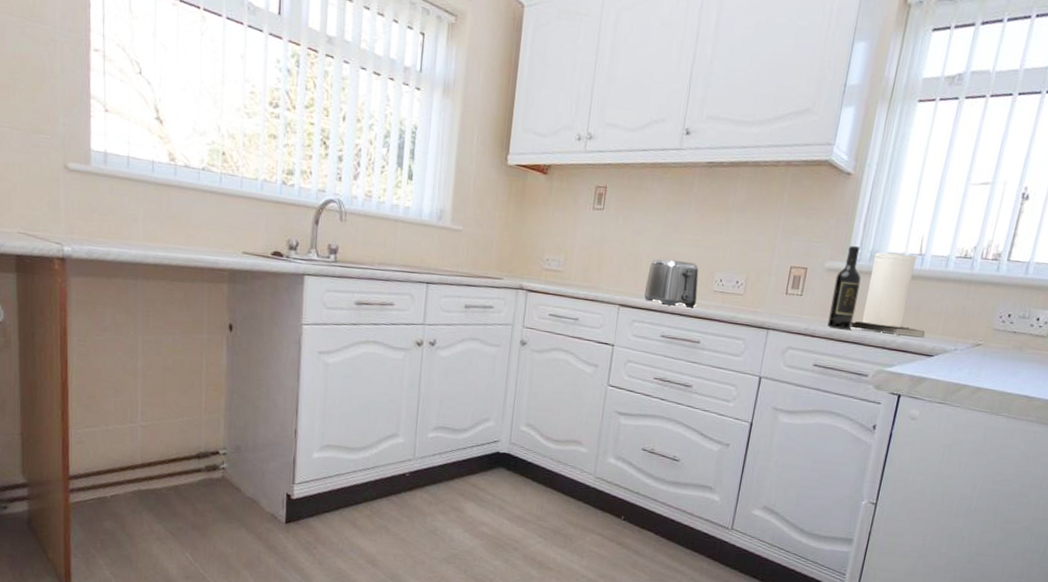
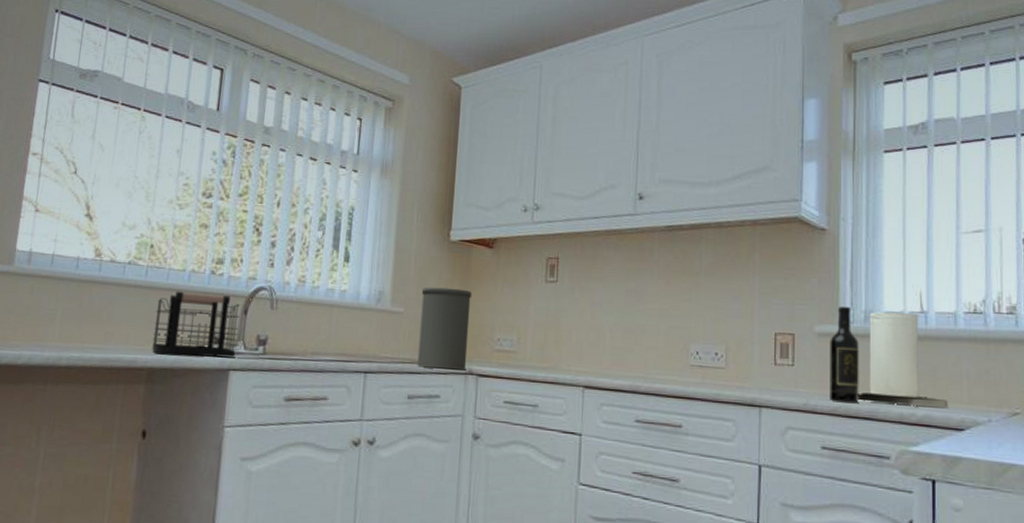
dish rack: none [232,199,312,264] -> present [152,291,240,358]
canister: none [474,207,525,286] -> present [417,287,472,370]
toaster: present [643,258,699,308] -> none [610,332,673,386]

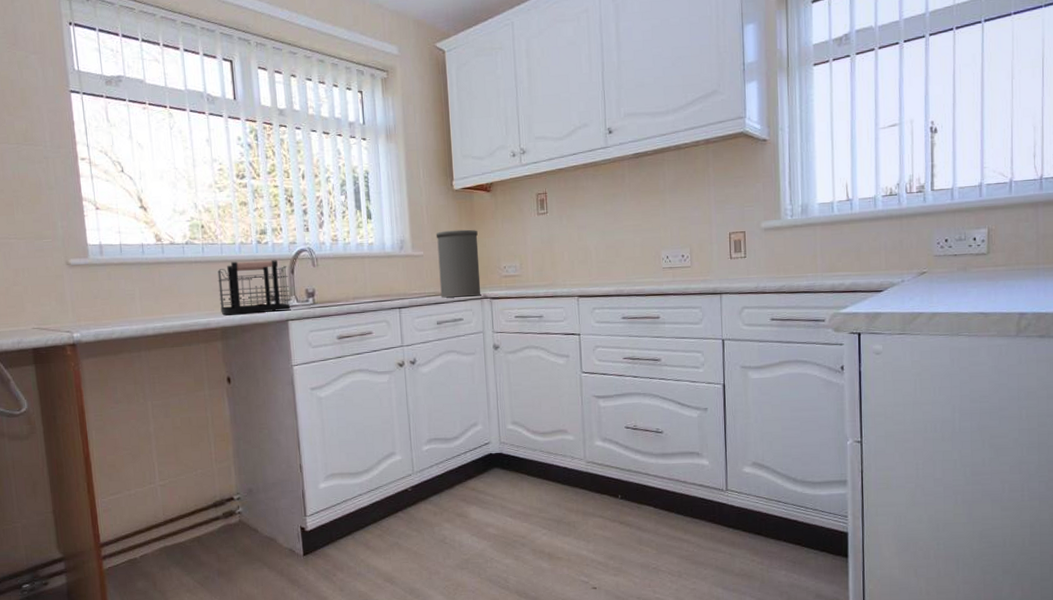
wine bottle: present [830,306,859,402] -> none [774,203,799,282]
paper towel: present [858,312,949,409] -> none [798,201,870,279]

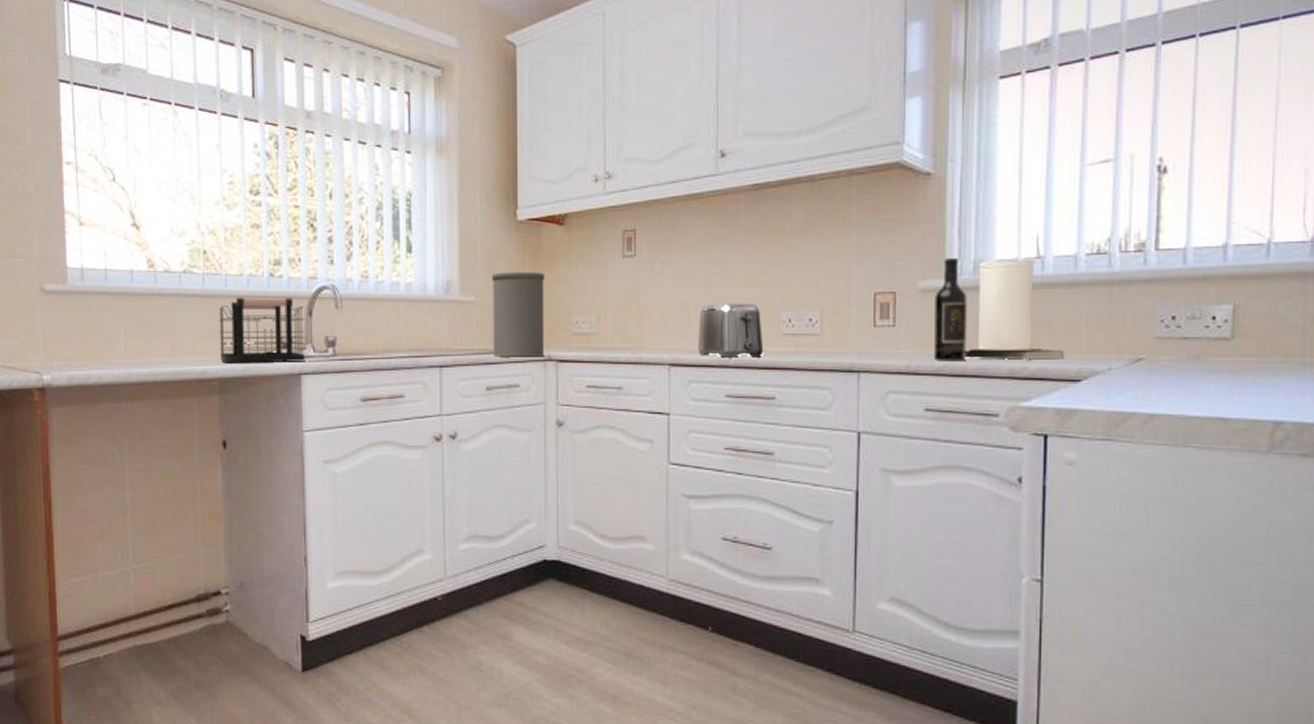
toaster: none [598,246,649,289] -> present [697,303,764,358]
wine bottle: none [774,203,799,282] -> present [934,257,967,360]
paper towel: none [798,201,870,279] -> present [965,259,1065,360]

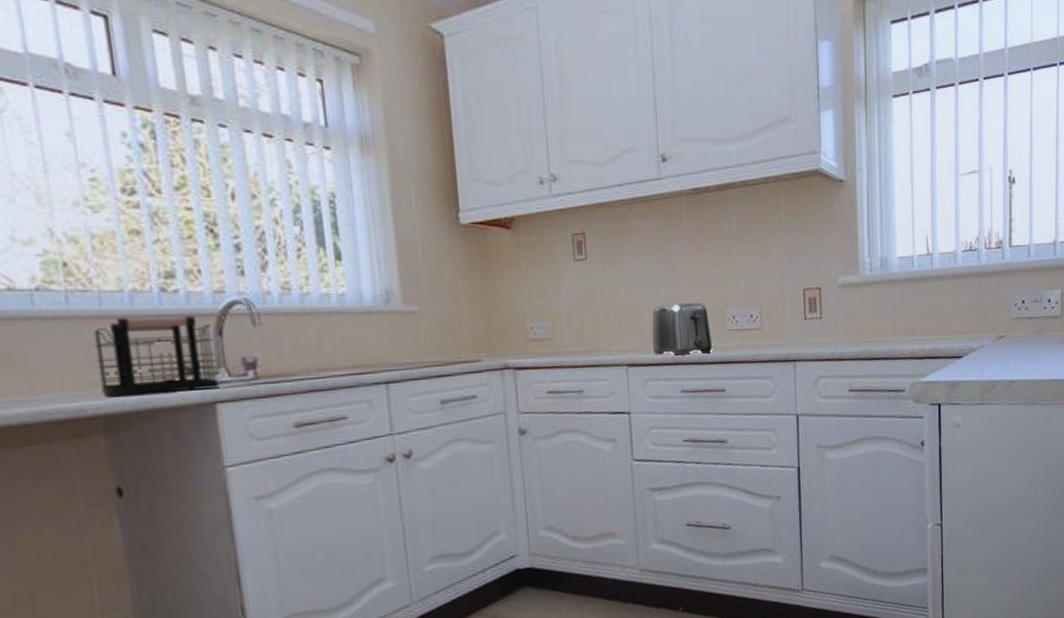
canister: present [491,271,545,357] -> none [436,278,501,369]
wine bottle: present [934,257,967,360] -> none [852,255,879,346]
paper towel: present [965,259,1065,360] -> none [877,256,951,344]

